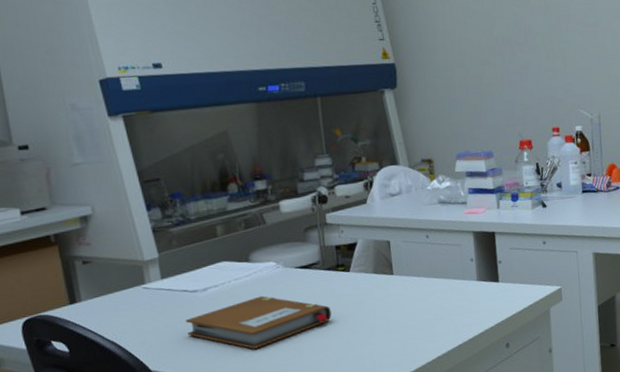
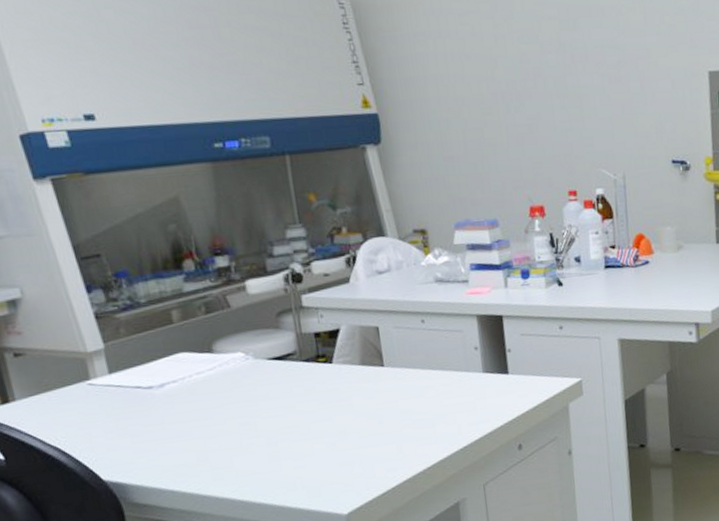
notebook: present [185,295,332,349] -> none [139,392,313,454]

